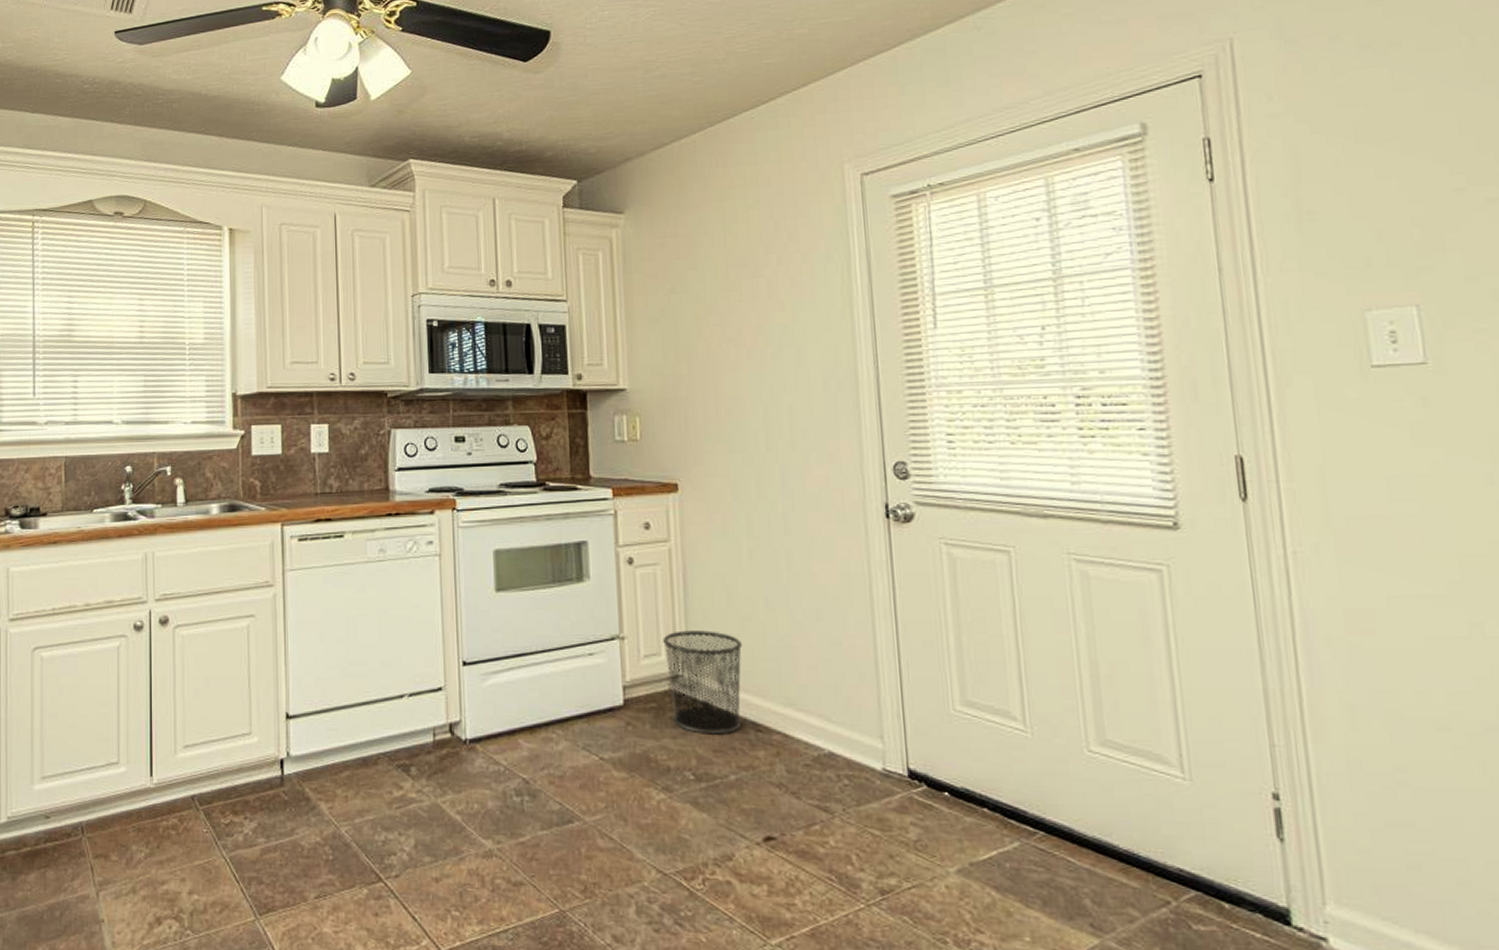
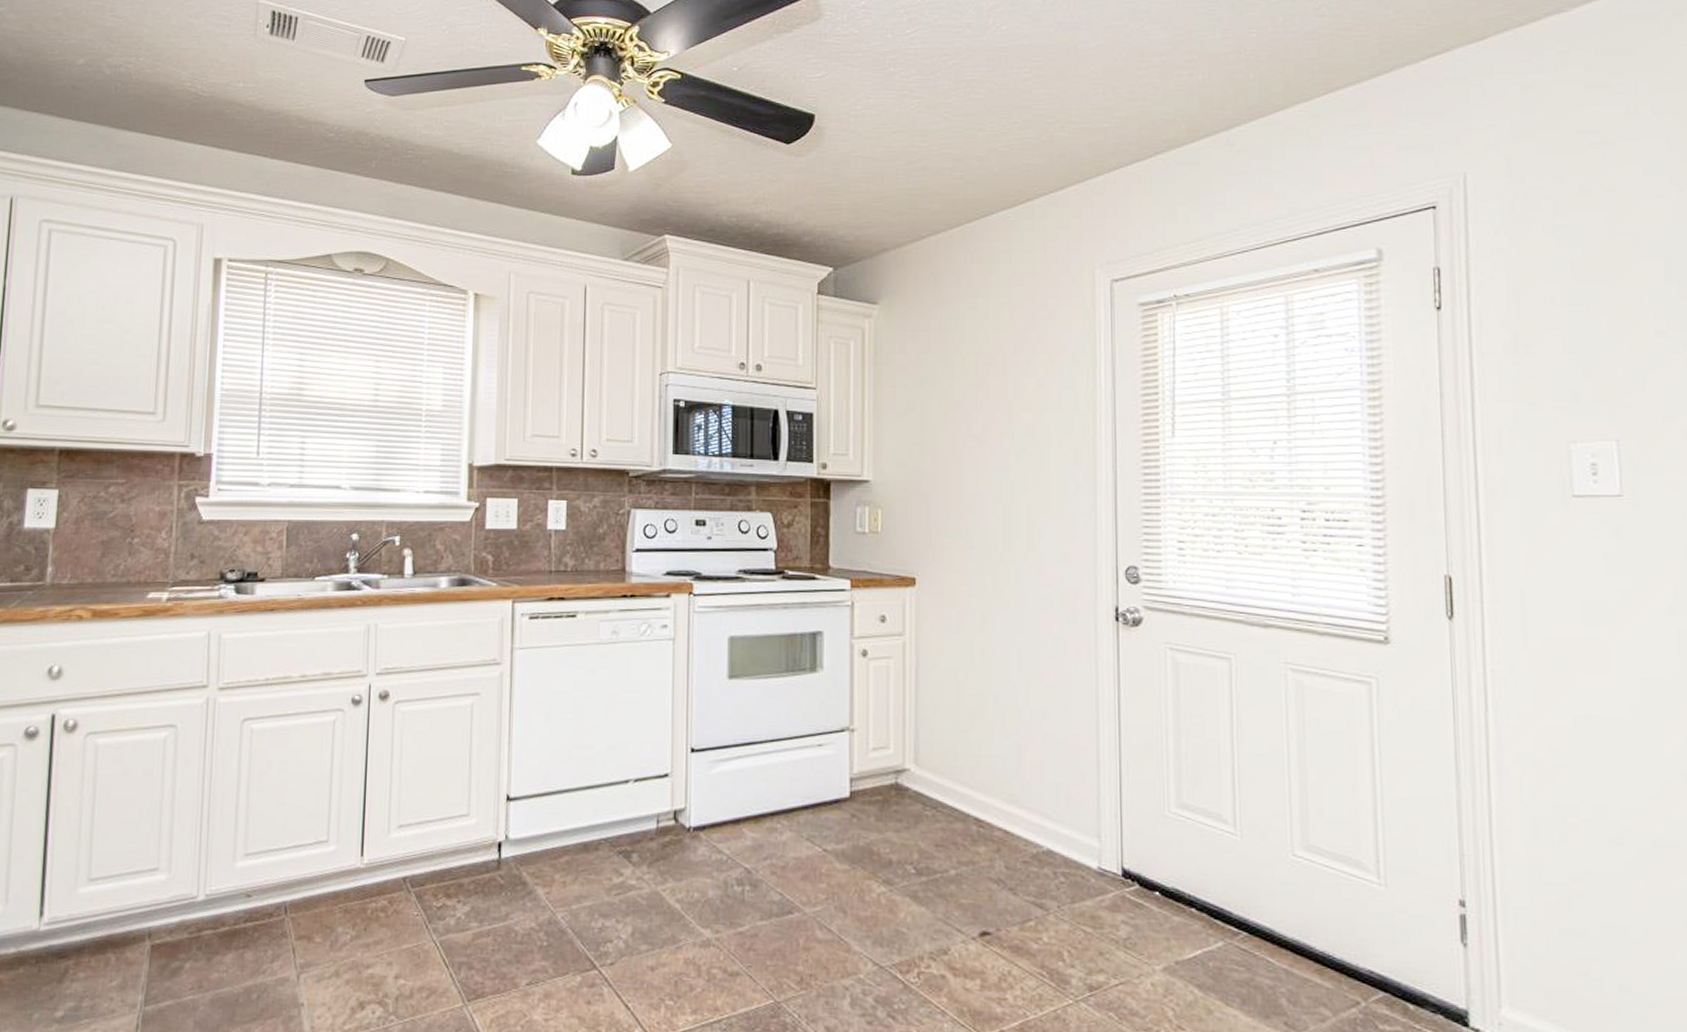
waste bin: present [663,630,743,735] -> none [892,724,971,830]

